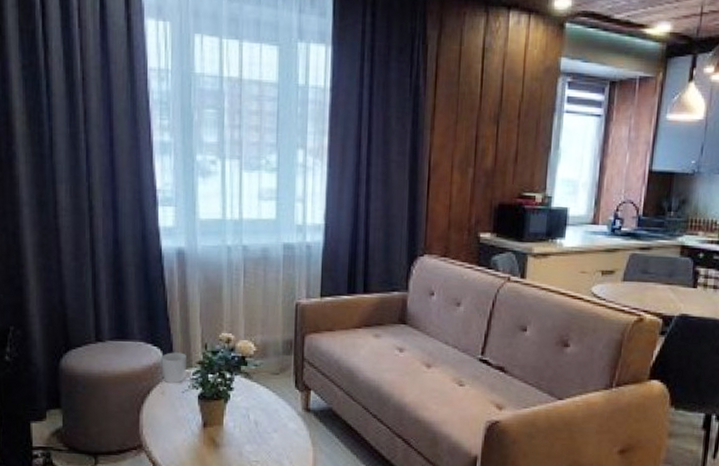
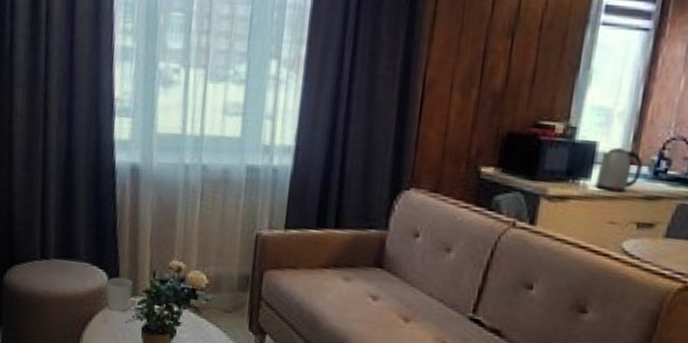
kettle: none [569,212,603,247] -> present [595,147,643,193]

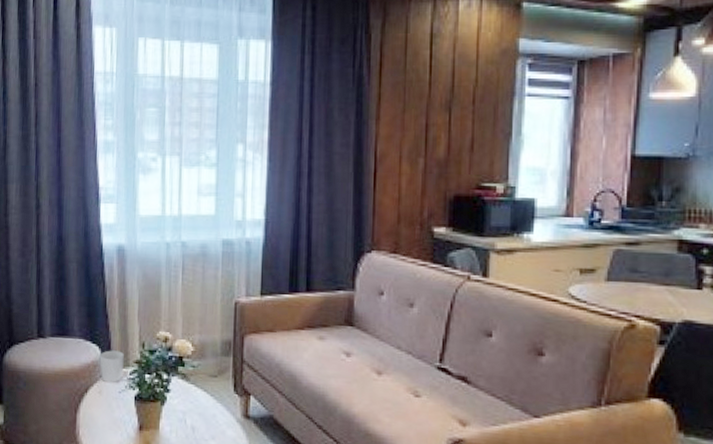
kettle: present [595,147,643,193] -> none [538,203,578,243]

